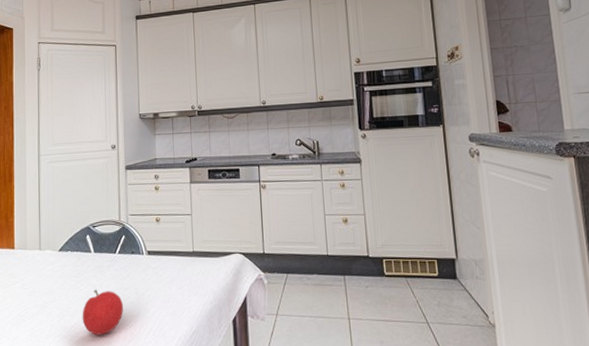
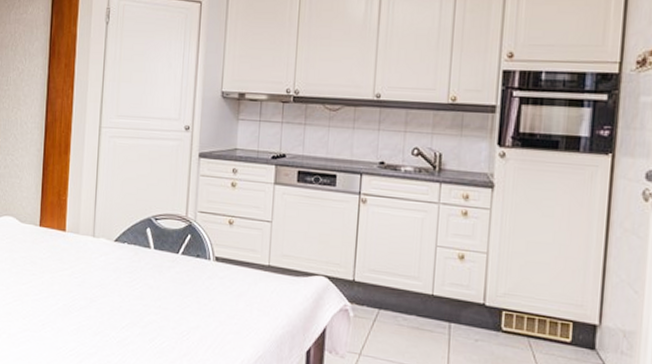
fruit: present [82,289,123,335] -> none [134,290,182,343]

